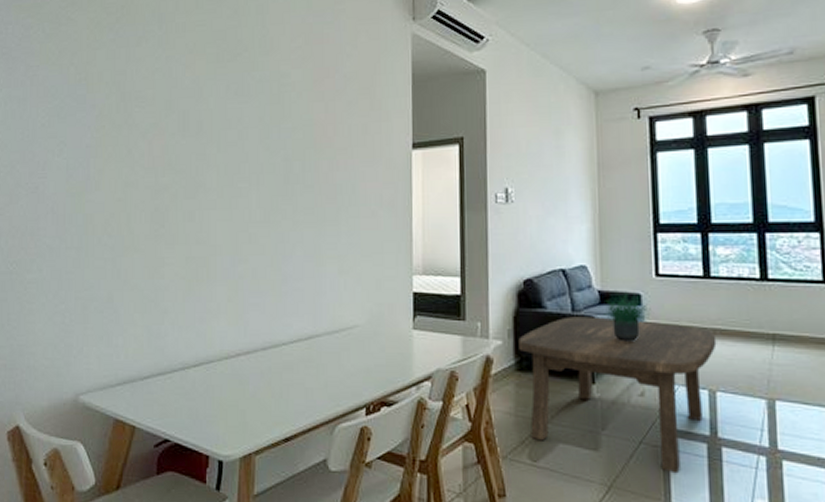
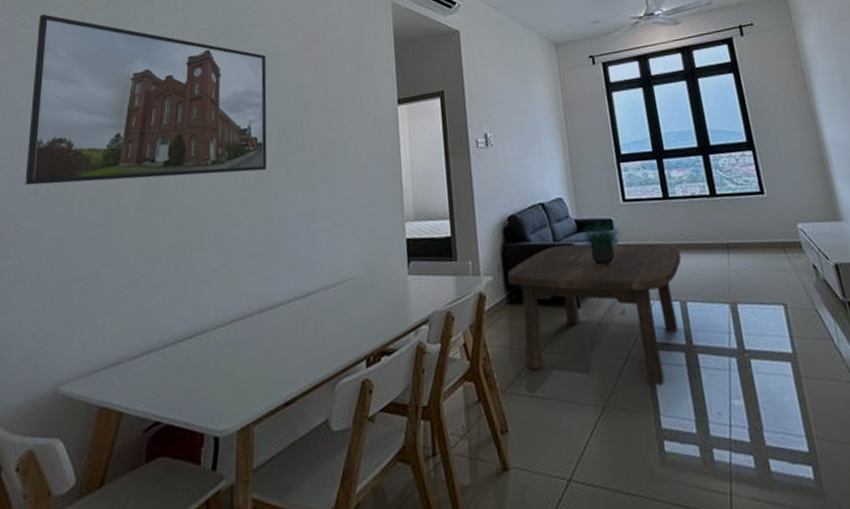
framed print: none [43,28,275,208] -> present [25,13,267,186]

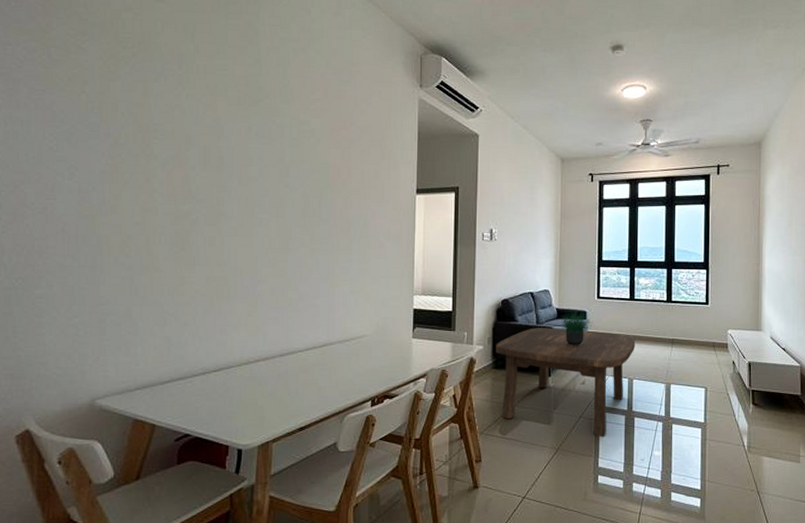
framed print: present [25,13,267,186] -> none [52,55,295,236]

